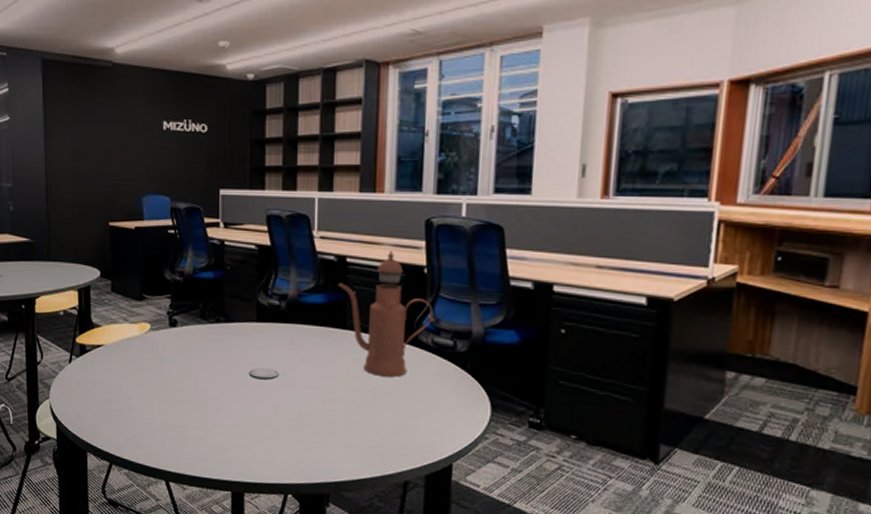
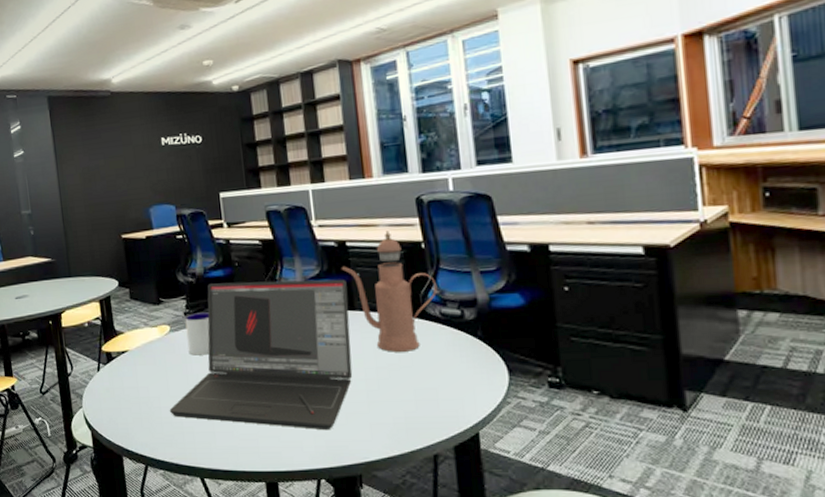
laptop: none [140,285,341,447] -> present [169,279,353,431]
mug: none [167,314,194,358] -> present [185,312,210,356]

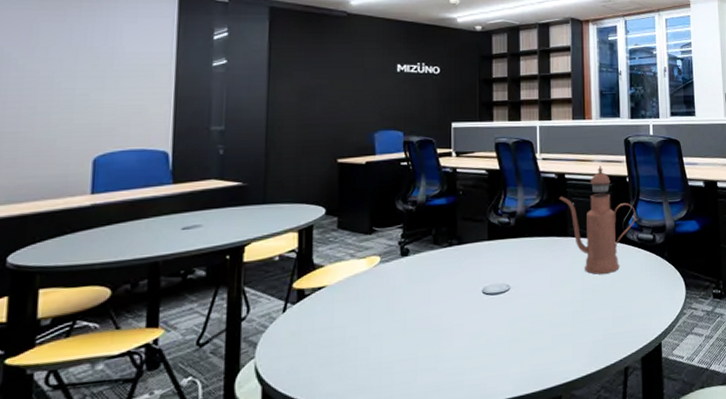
laptop: present [169,279,353,431] -> none [367,208,563,358]
mug: present [185,312,210,356] -> none [398,241,426,288]

